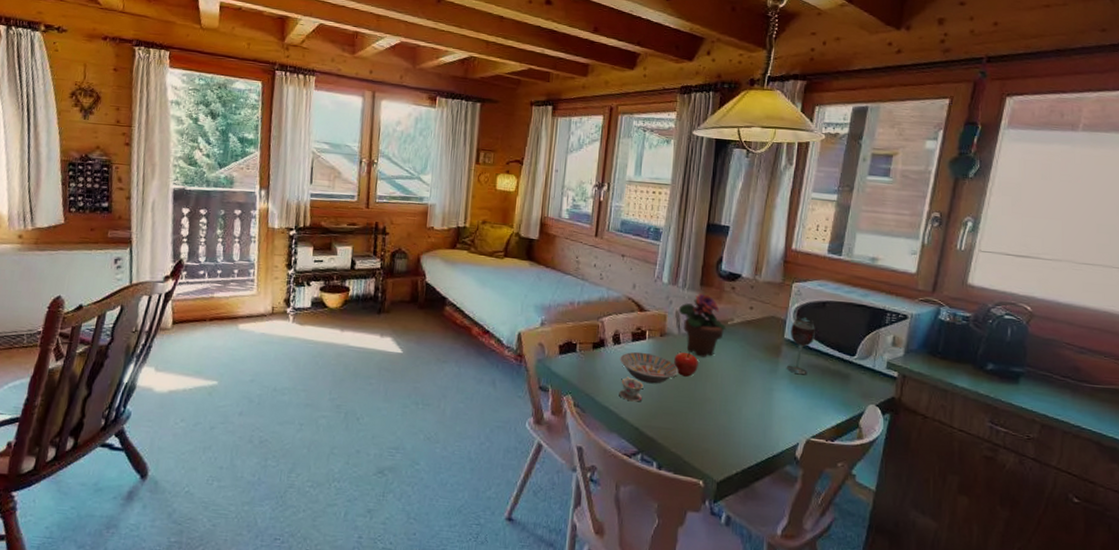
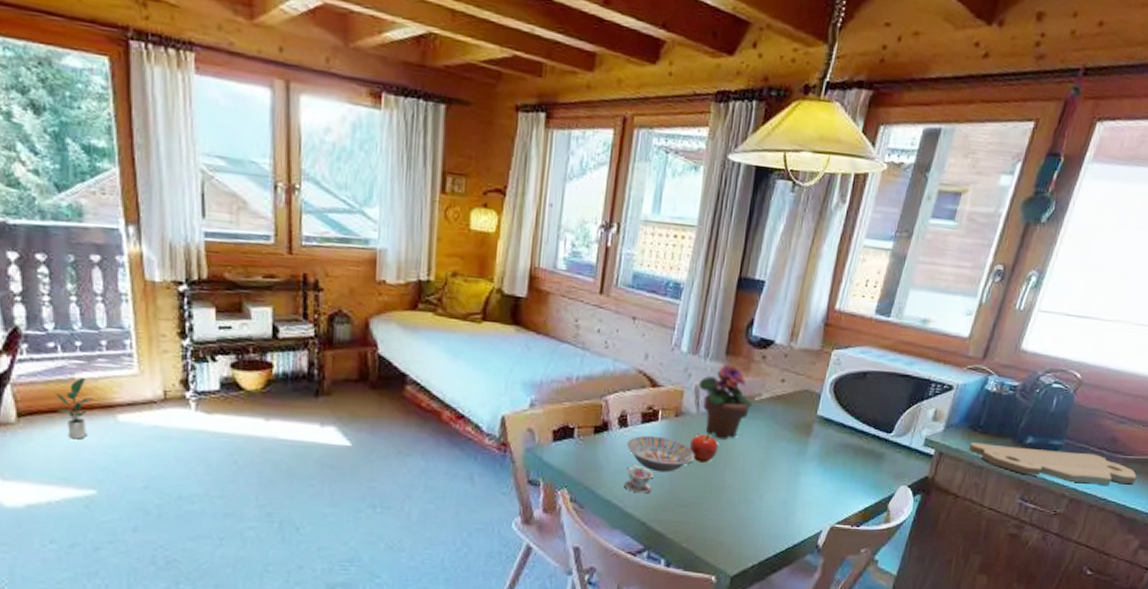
potted plant: none [199,296,225,342] -> present [56,377,94,440]
wineglass: present [786,316,816,375] -> none [816,389,853,456]
cutting board: none [930,367,1109,414] -> present [968,442,1137,486]

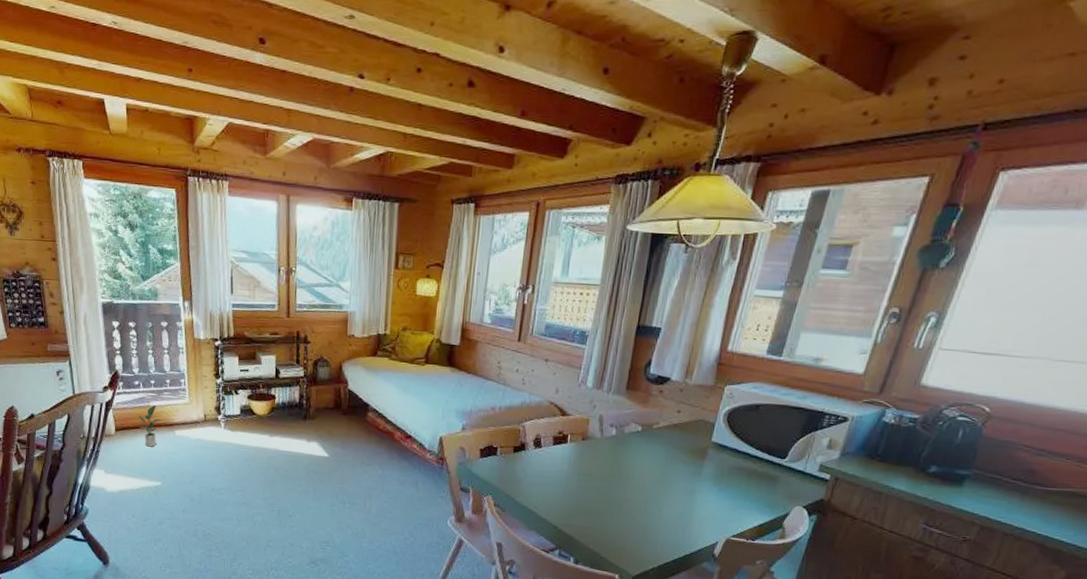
teacup: present [624,465,653,494] -> none [538,478,563,503]
bowl: present [626,435,695,473] -> none [540,455,600,486]
fruit: present [690,434,718,463] -> none [595,455,620,479]
potted flower: present [698,364,753,440] -> none [602,397,651,460]
cutting board: present [968,442,1137,486] -> none [865,470,1061,516]

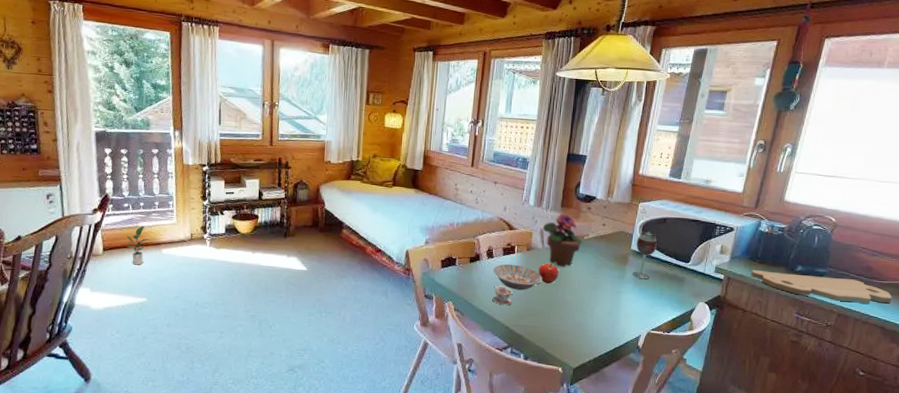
teacup: none [538,478,563,503] -> present [492,285,513,306]
bowl: none [540,455,600,486] -> present [493,264,543,291]
fruit: none [595,455,620,479] -> present [538,263,559,284]
potted flower: none [602,397,651,460] -> present [542,213,583,267]
wineglass: none [711,419,747,478] -> present [632,230,658,280]
cutting board: none [865,470,1061,516] -> present [750,270,893,305]

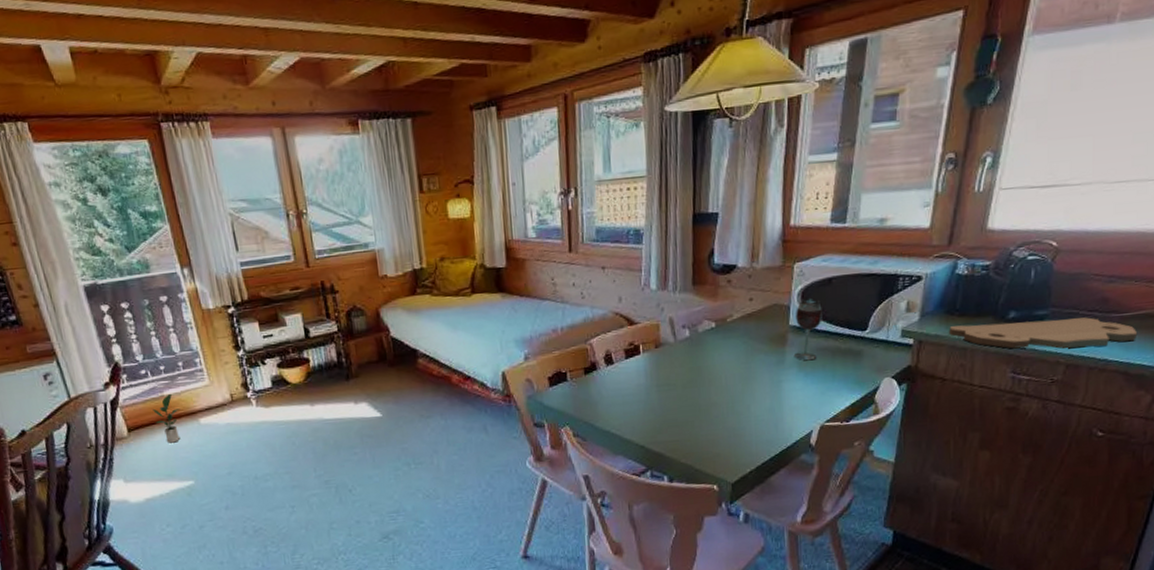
teacup: present [492,285,513,306] -> none [619,396,645,421]
bowl: present [493,264,543,291] -> none [615,367,680,400]
fruit: present [538,263,559,284] -> none [673,359,700,385]
potted flower: present [542,213,583,267] -> none [671,293,726,362]

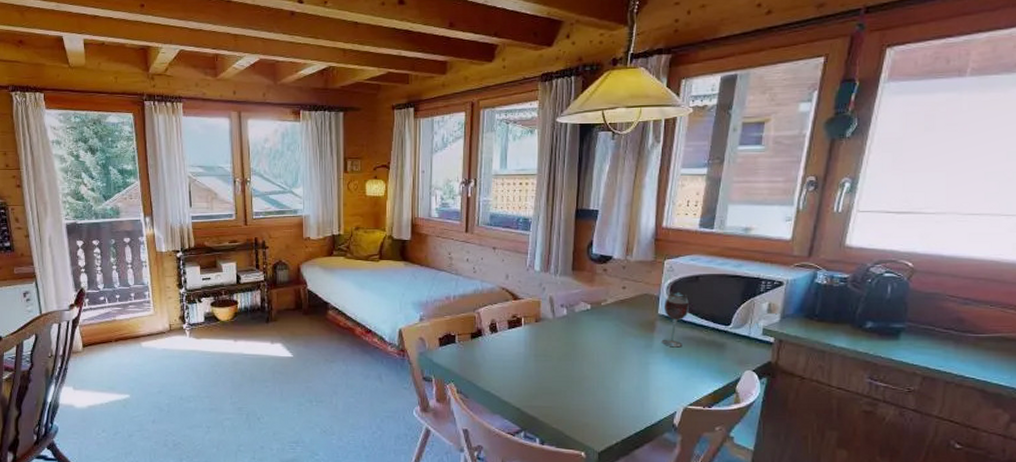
potted plant: present [153,393,180,443] -> none [105,318,127,361]
cutting board: present [948,317,1138,350] -> none [807,330,994,364]

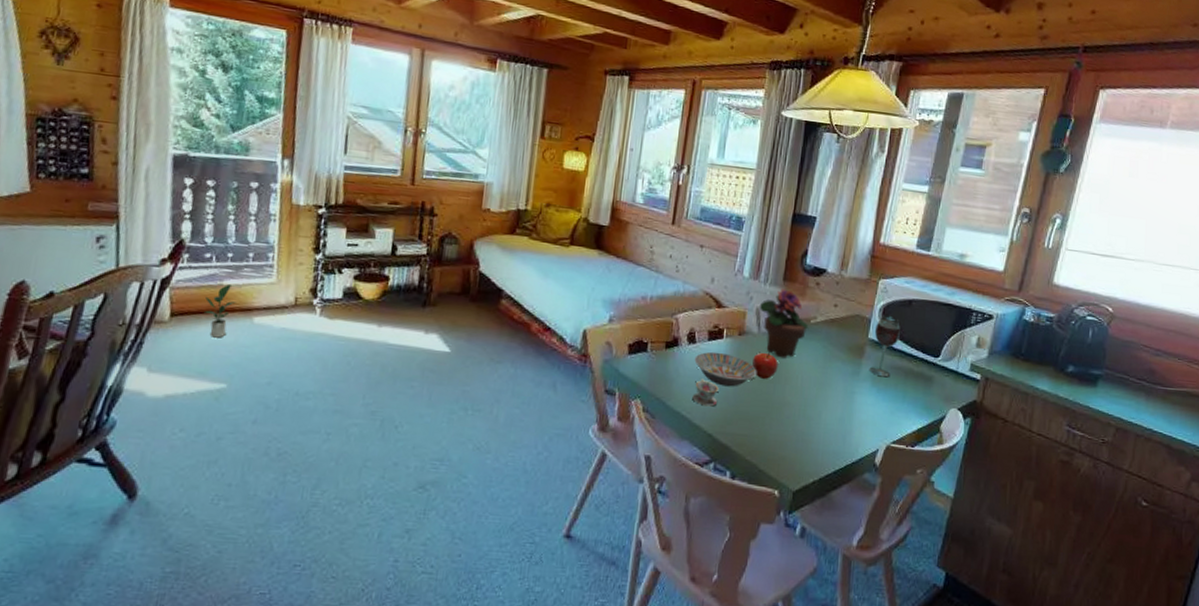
potted plant: none [105,318,127,361] -> present [203,283,236,338]
bowl: none [498,338,556,367] -> present [694,351,757,387]
teacup: none [499,362,522,385] -> present [692,379,719,407]
fruit: none [551,335,574,358] -> present [752,353,778,379]
potted flower: none [552,278,600,338] -> present [759,289,809,358]

